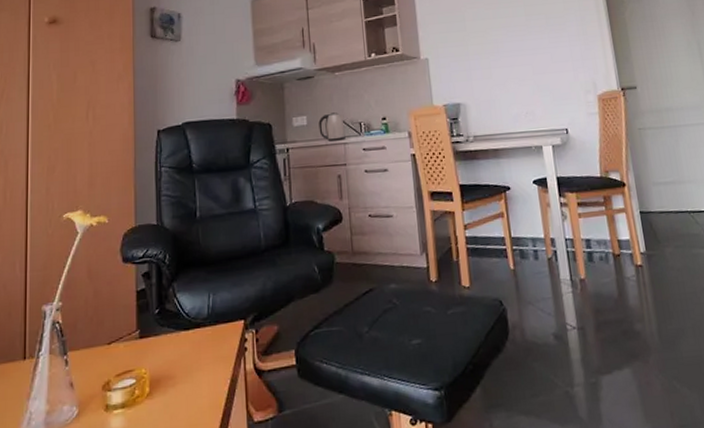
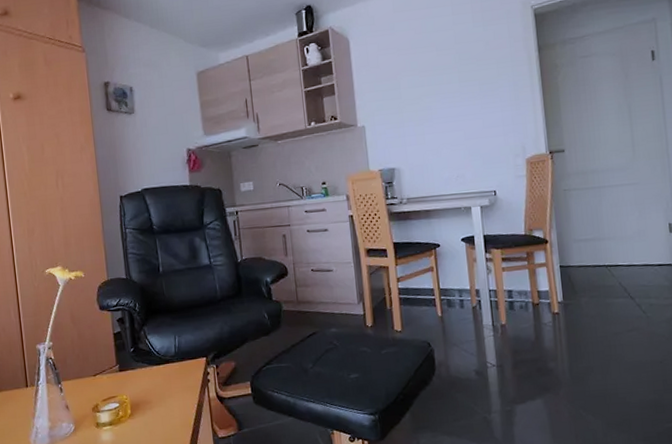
kettle: present [318,112,346,142] -> none [264,178,289,205]

